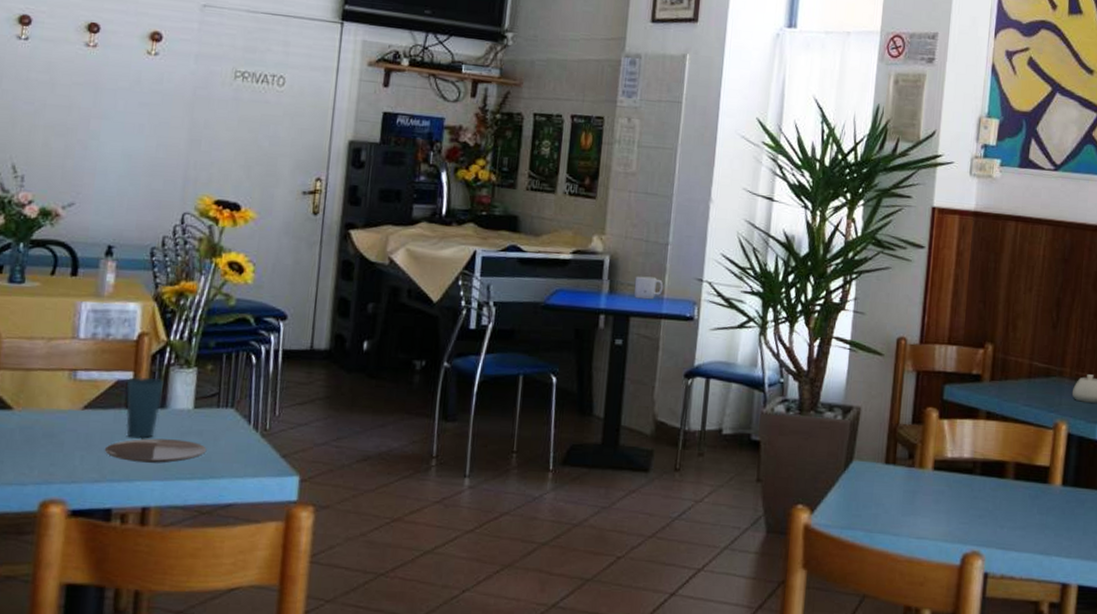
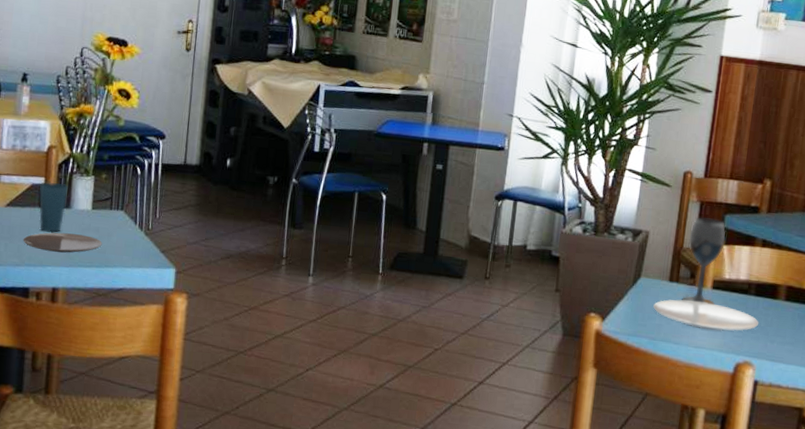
mug: present [634,276,664,300] -> none [453,110,479,132]
plate: none [868,484,987,518] -> present [653,299,759,331]
wine glass: none [900,389,947,488] -> present [682,217,726,305]

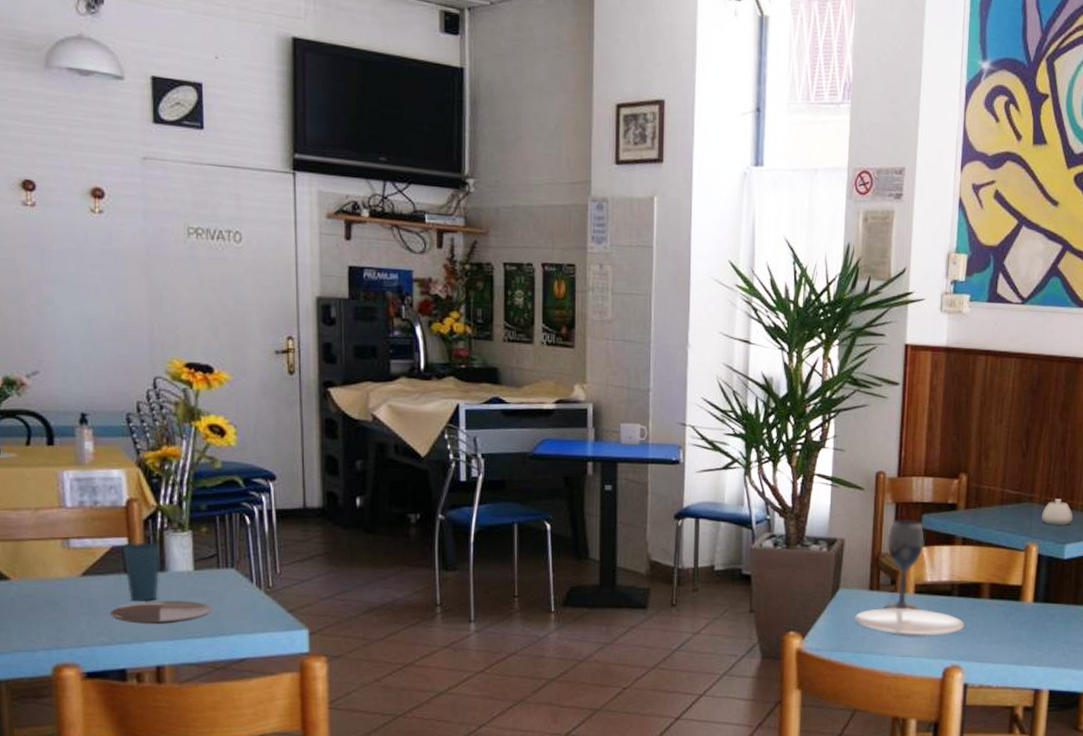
mug: none [453,110,479,132] -> present [619,423,648,446]

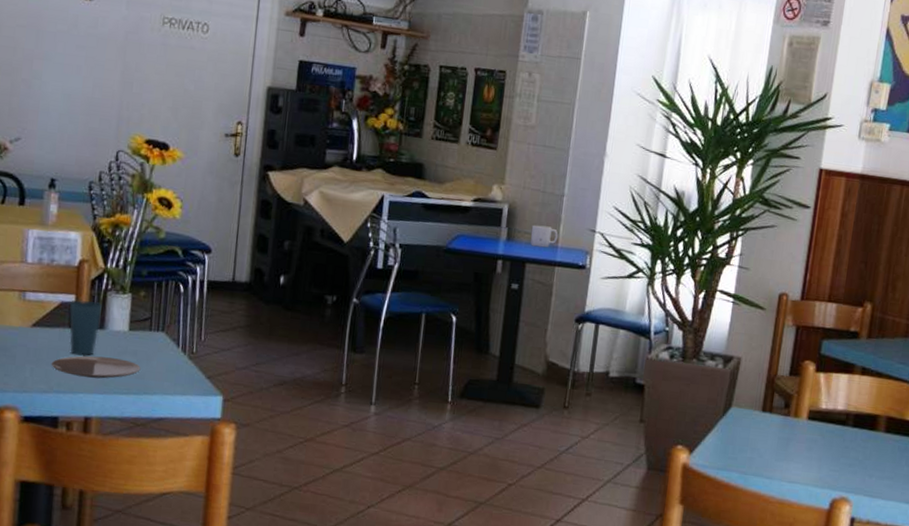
plate: present [855,608,965,636] -> none [744,431,857,465]
wine glass: present [884,519,925,610] -> none [775,342,824,436]

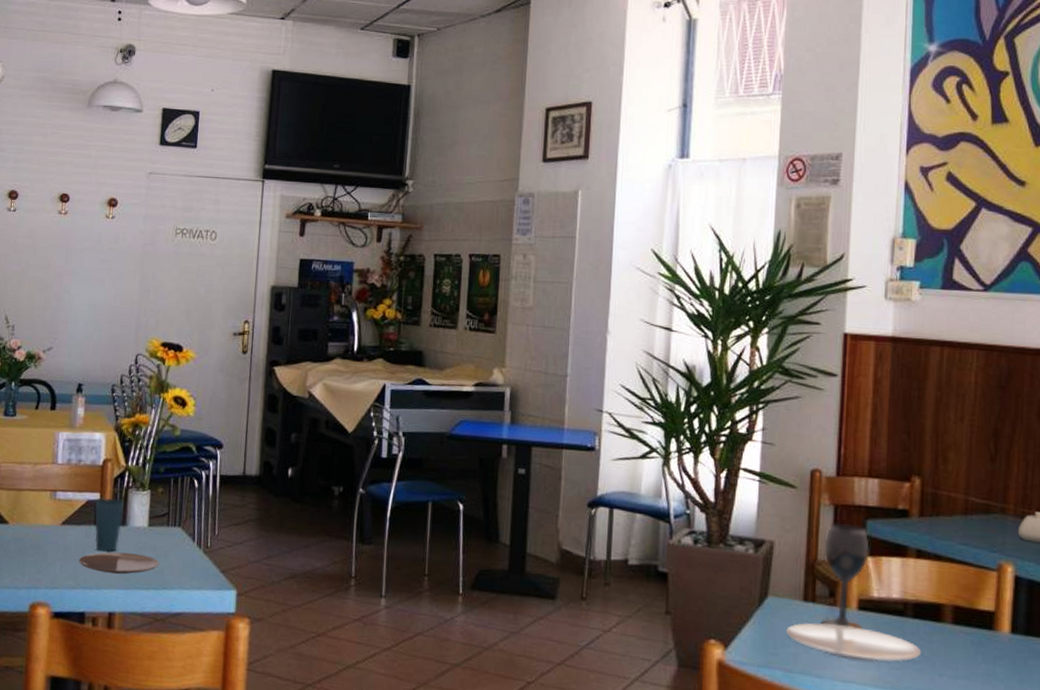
mug: present [530,224,559,248] -> none [534,407,564,430]
plate: none [744,431,857,465] -> present [786,623,922,662]
wine glass: none [775,342,824,436] -> present [821,523,870,629]

